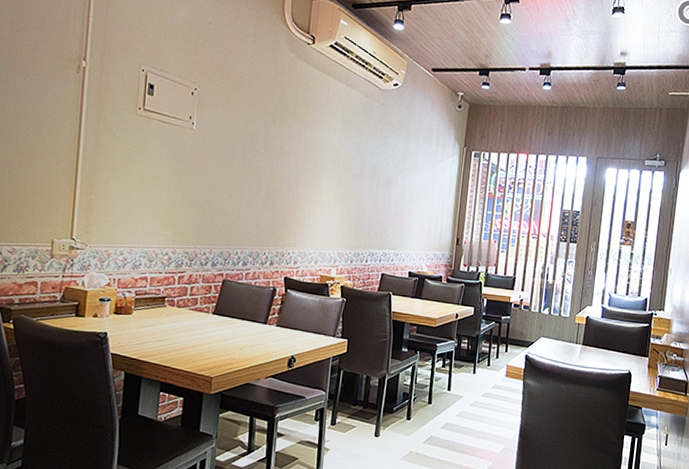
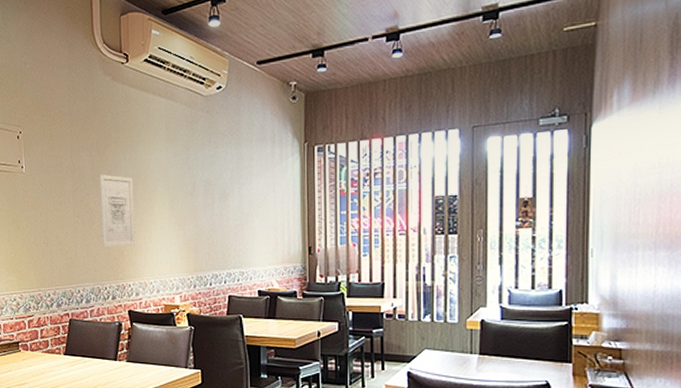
wall art: none [266,144,305,217] -> present [99,174,135,248]

